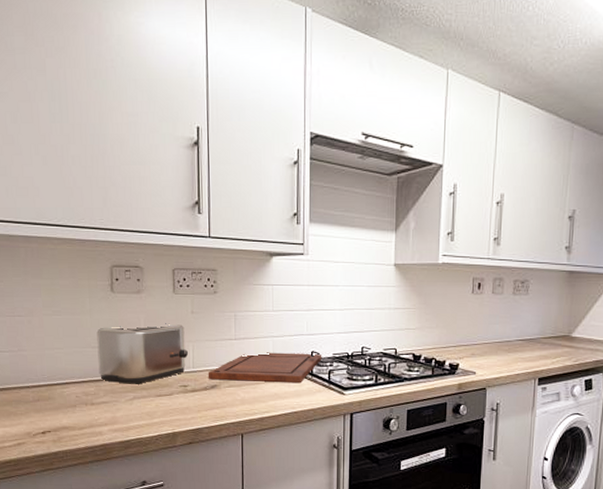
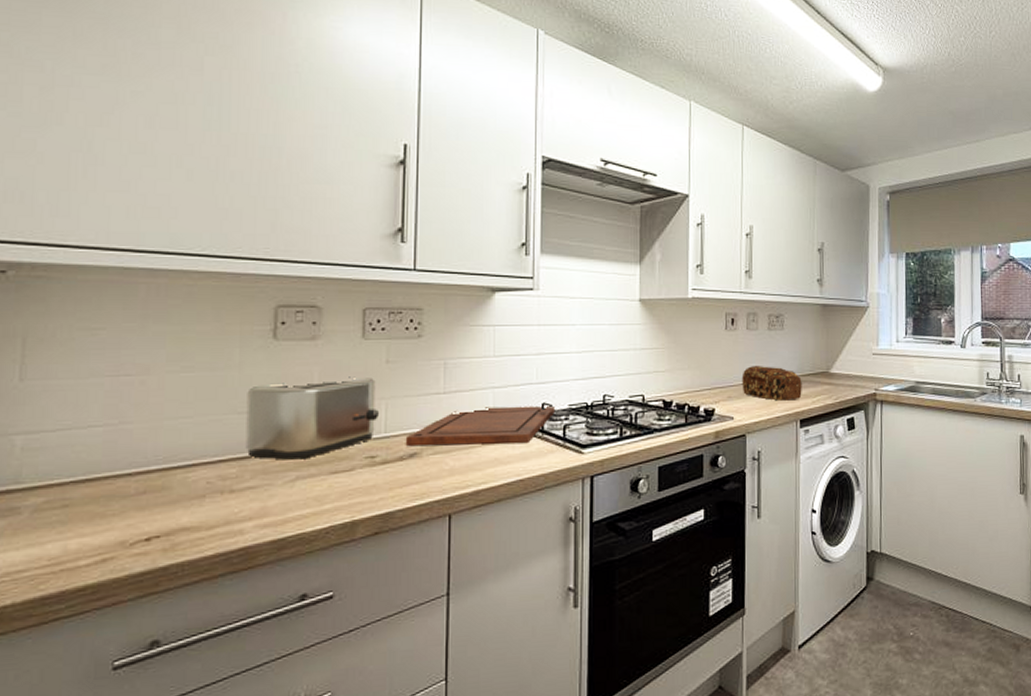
bread loaf: none [485,327,543,360] -> present [742,366,802,401]

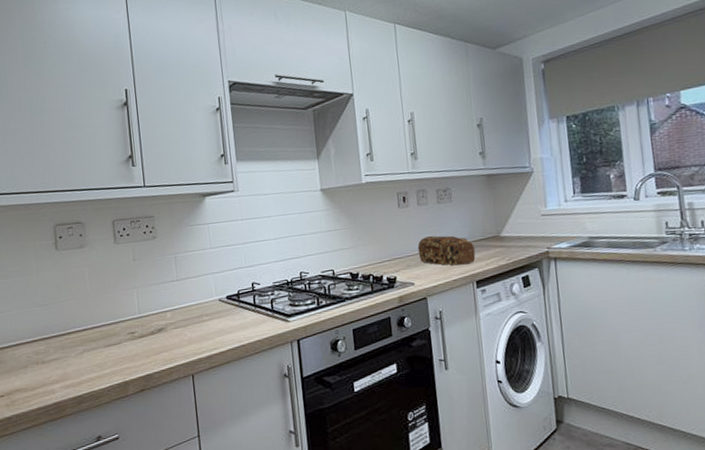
toaster: present [247,378,379,460] -> none [45,273,133,338]
cutting board: present [405,405,556,446] -> none [153,285,263,323]

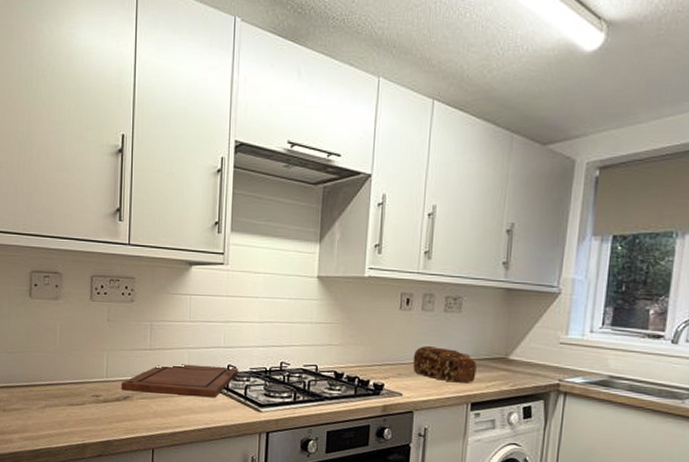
cutting board: none [153,285,263,323] -> present [121,364,239,397]

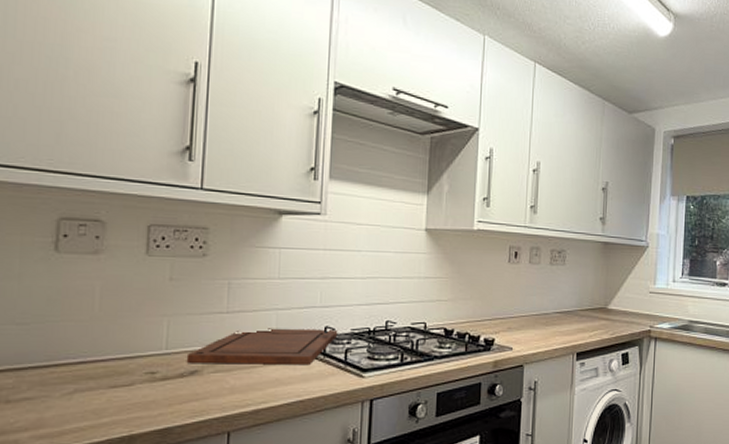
bread loaf: present [413,346,477,383] -> none [522,299,580,334]

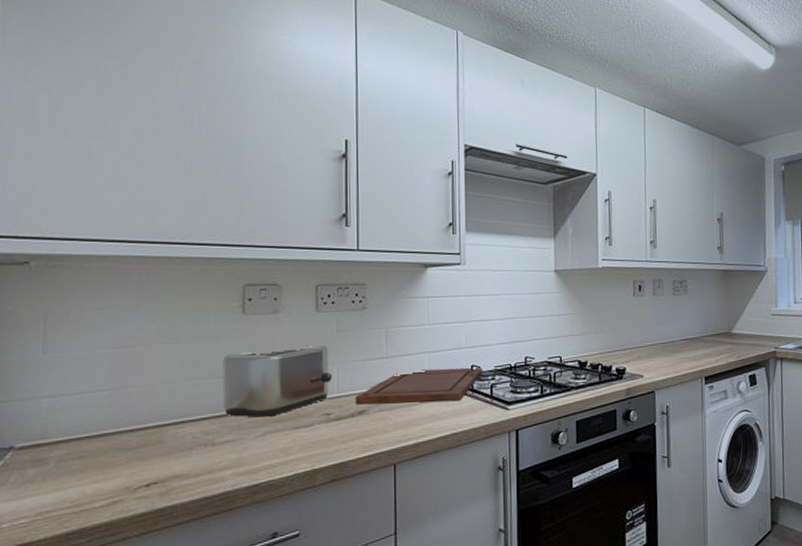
toaster: none [25,294,160,373] -> present [224,345,332,418]

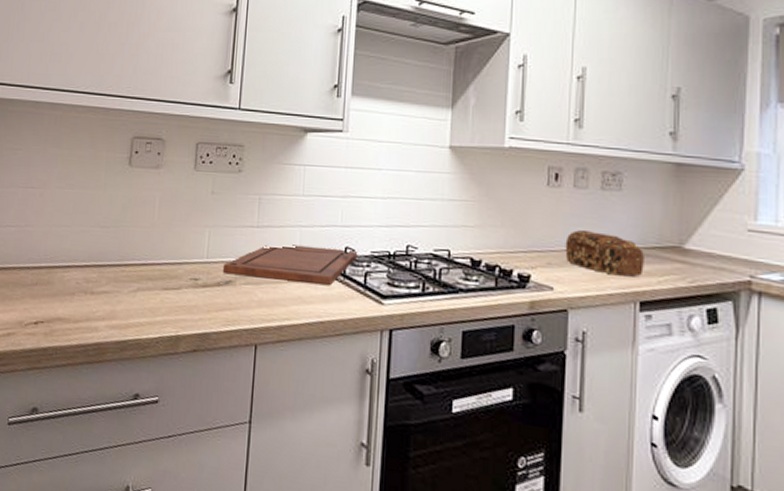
toaster: present [224,345,332,418] -> none [105,204,203,274]
bread loaf: none [649,328,706,360] -> present [565,230,644,277]

